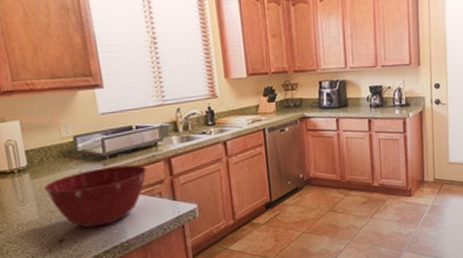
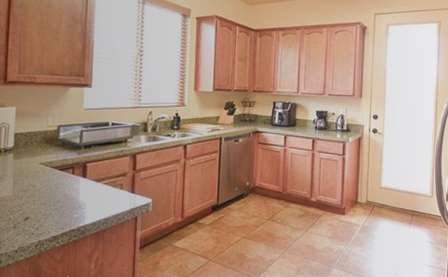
mixing bowl: present [44,165,147,228] -> none [23,156,114,210]

